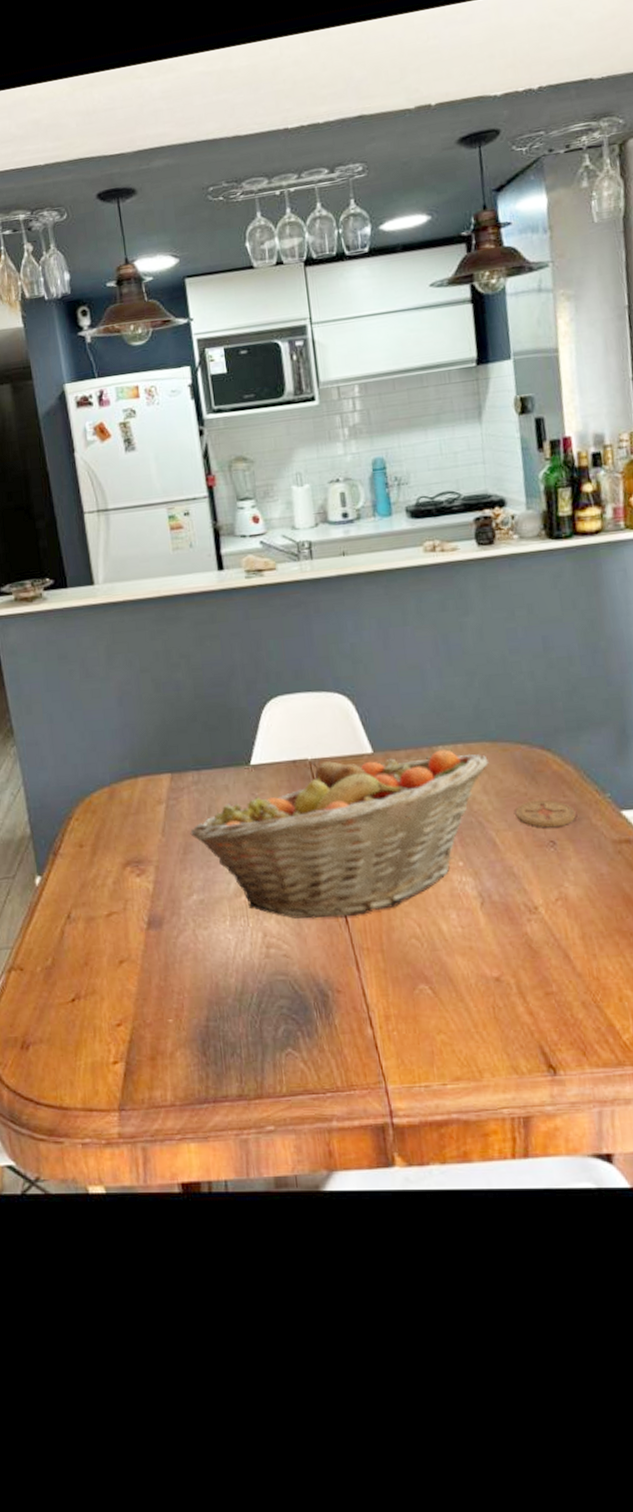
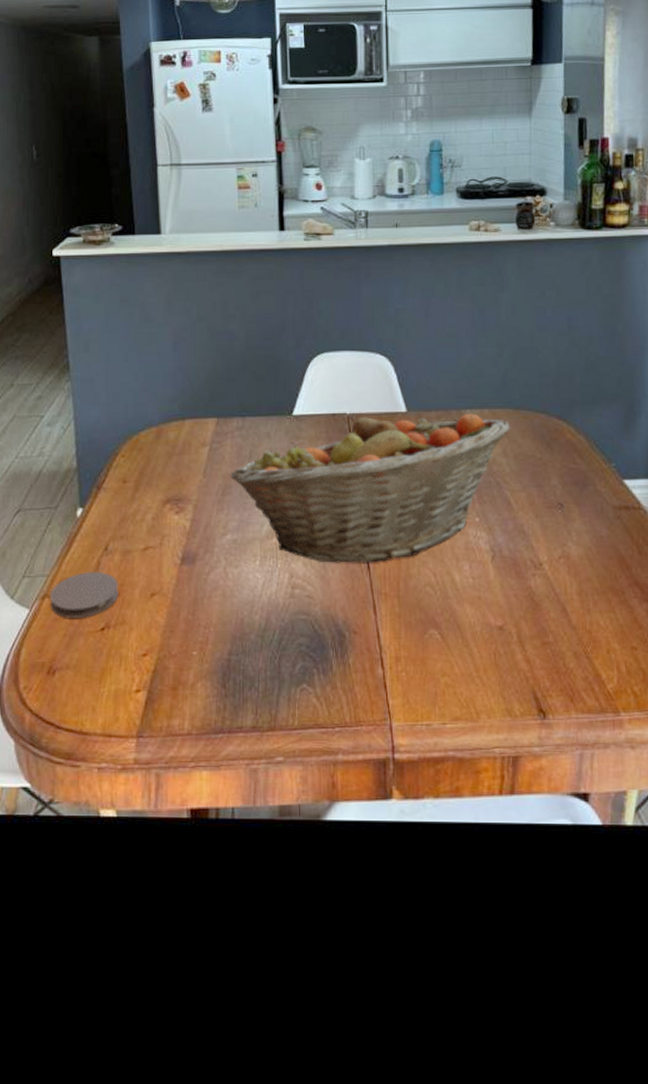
coaster: none [16,940,86,991] -> present [50,571,118,618]
coaster: present [515,799,576,828] -> none [530,465,583,491]

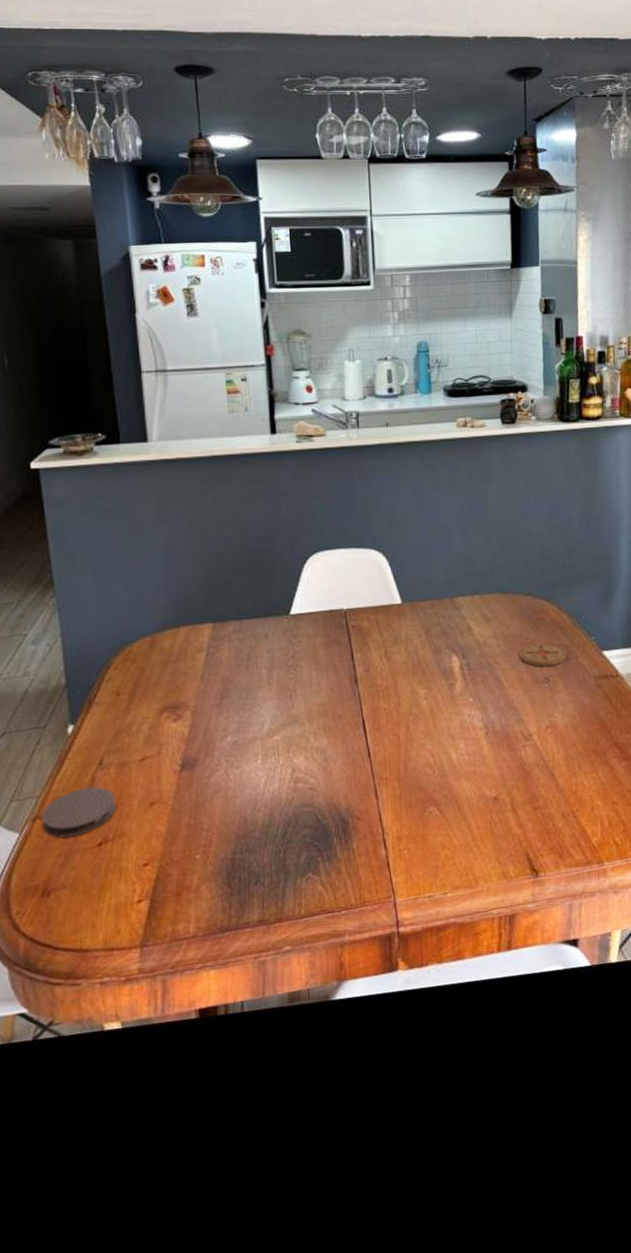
fruit basket: present [230,413,510,563] -> none [228,600,499,755]
coaster: none [530,465,583,491] -> present [518,642,567,667]

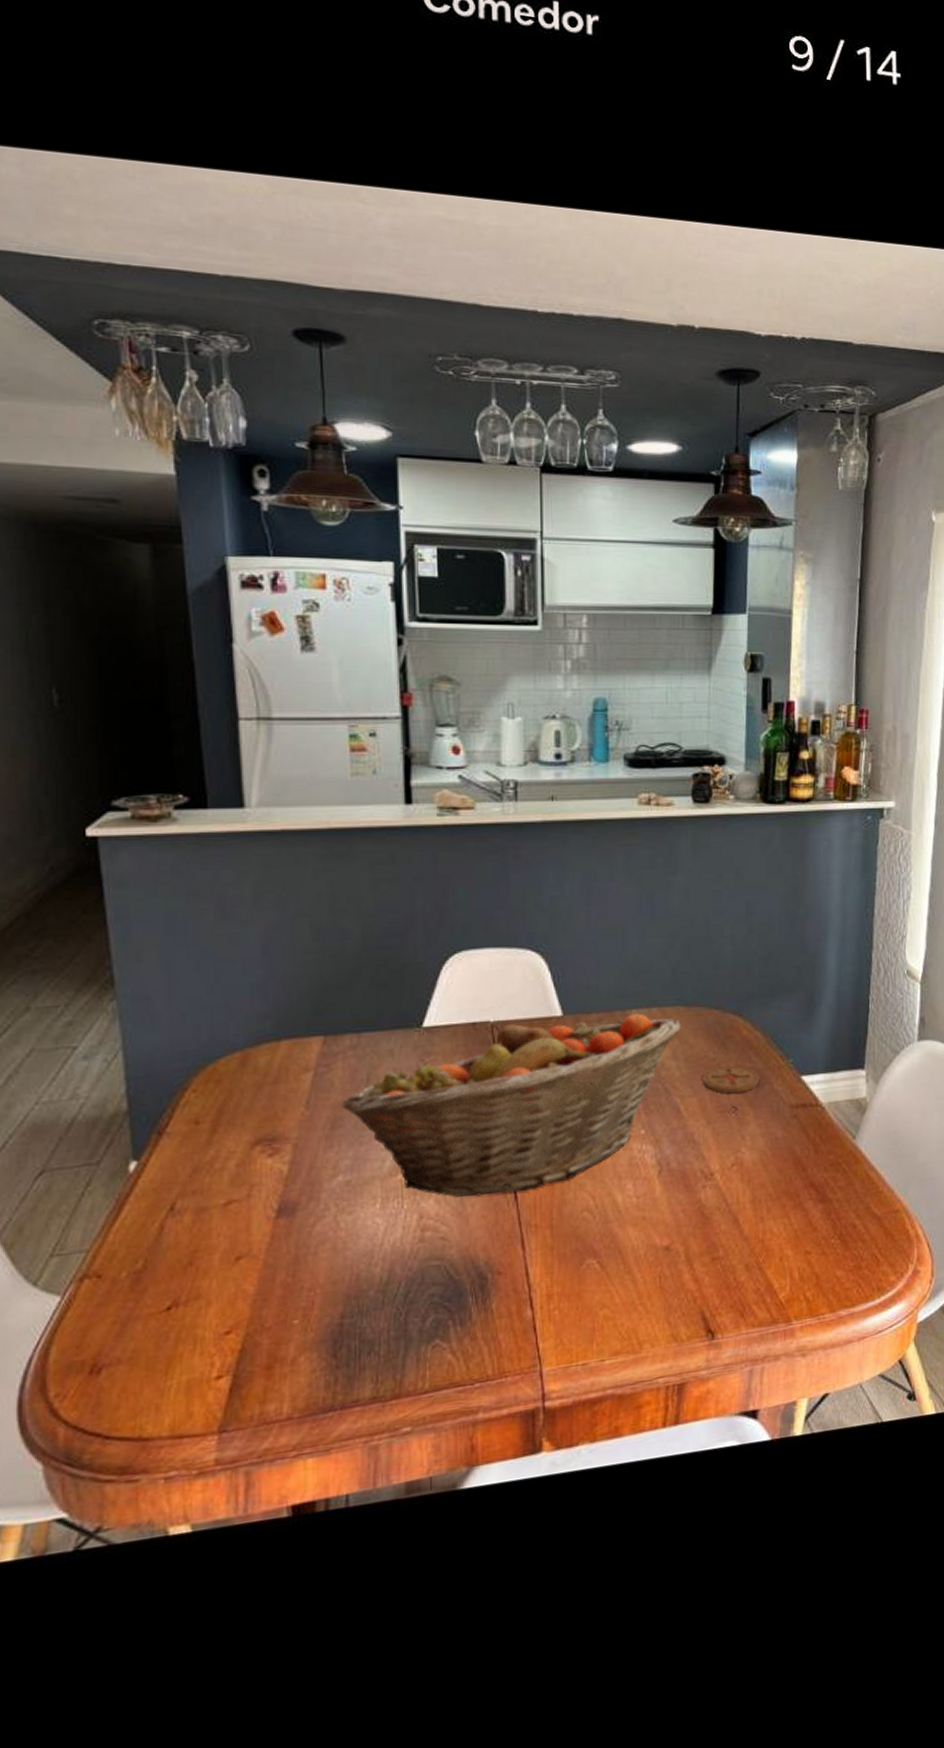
coaster: present [41,787,116,838] -> none [92,1238,190,1301]
fruit basket: none [228,600,499,755] -> present [341,1013,681,1197]

